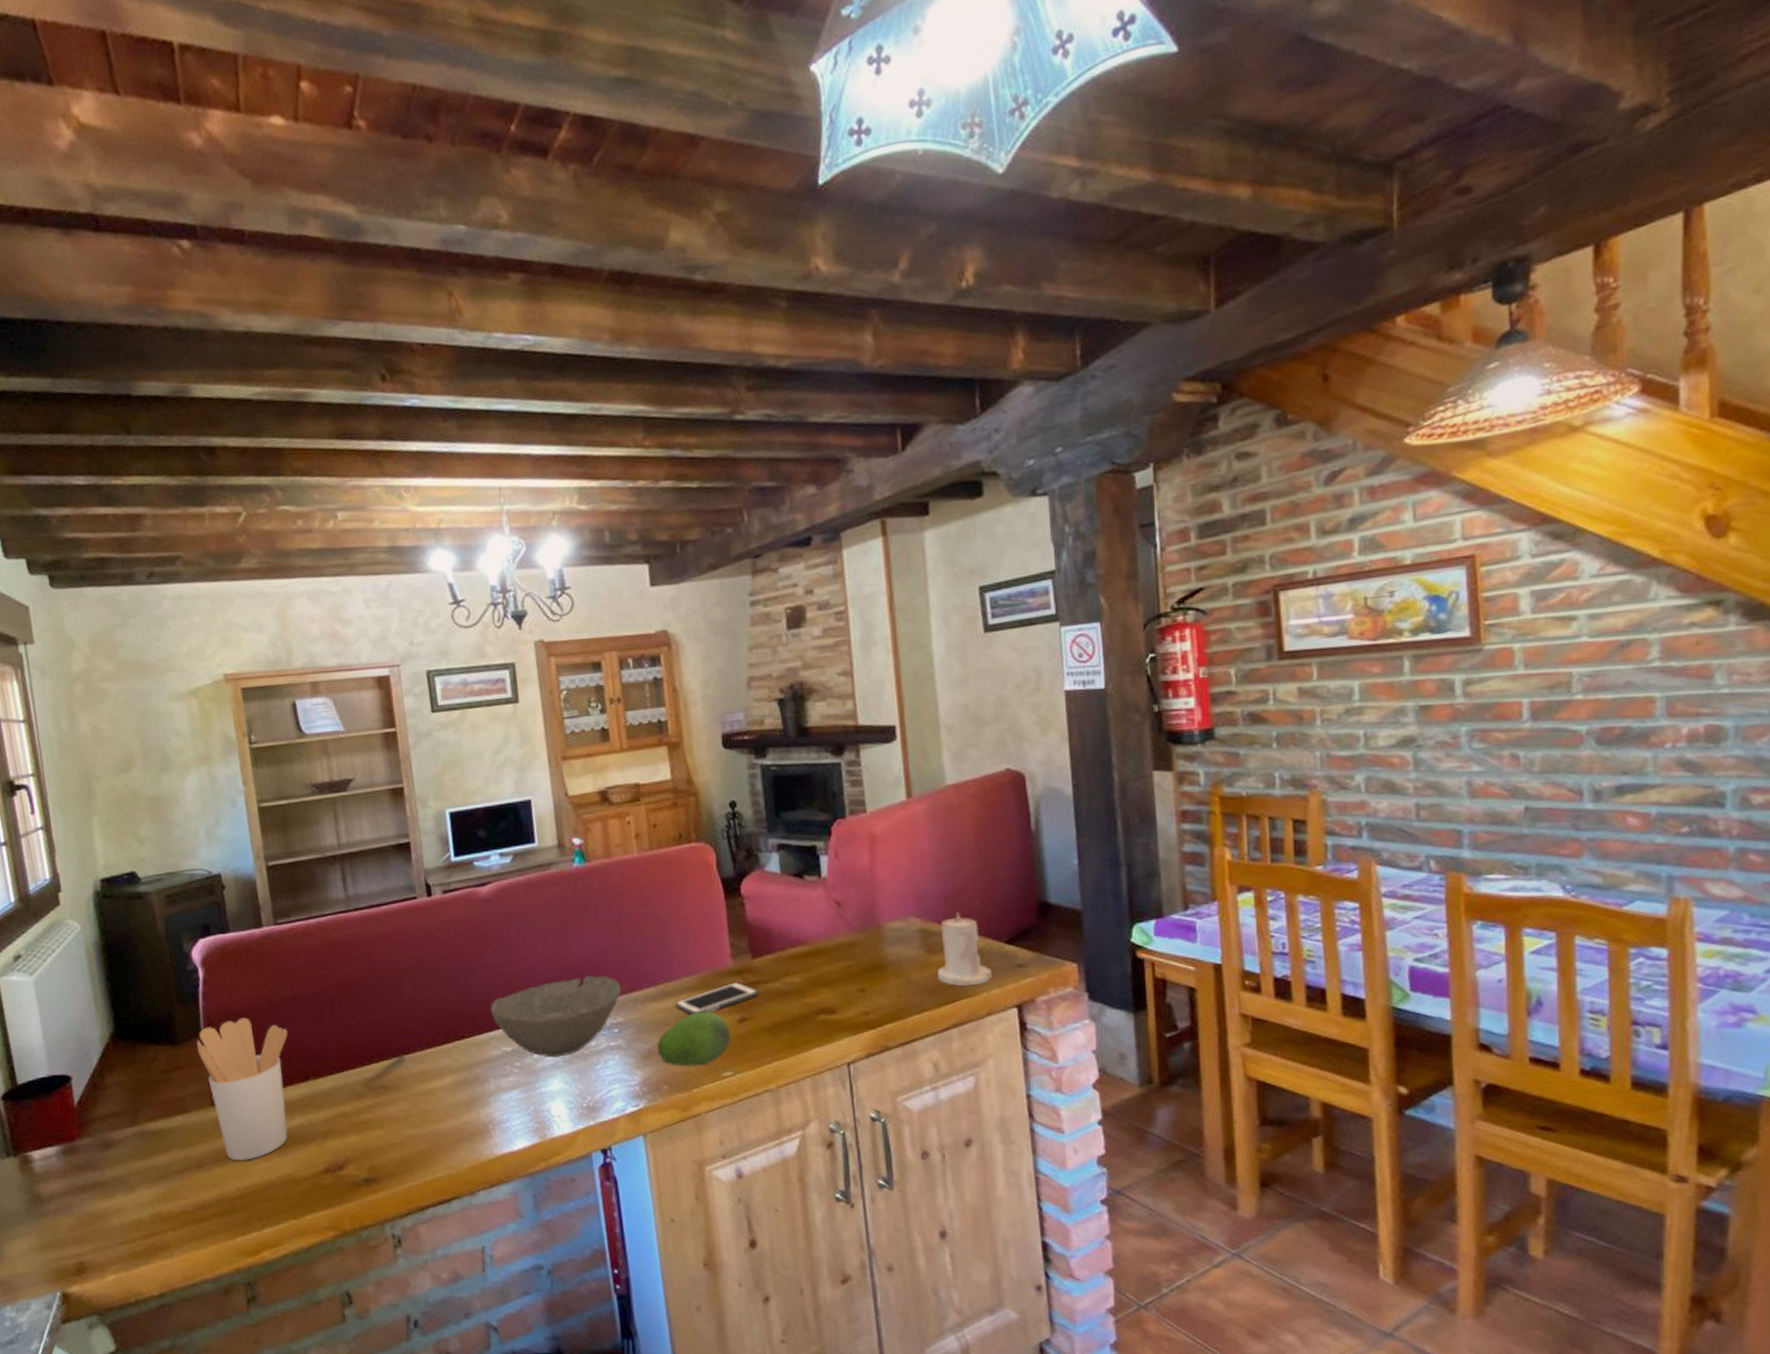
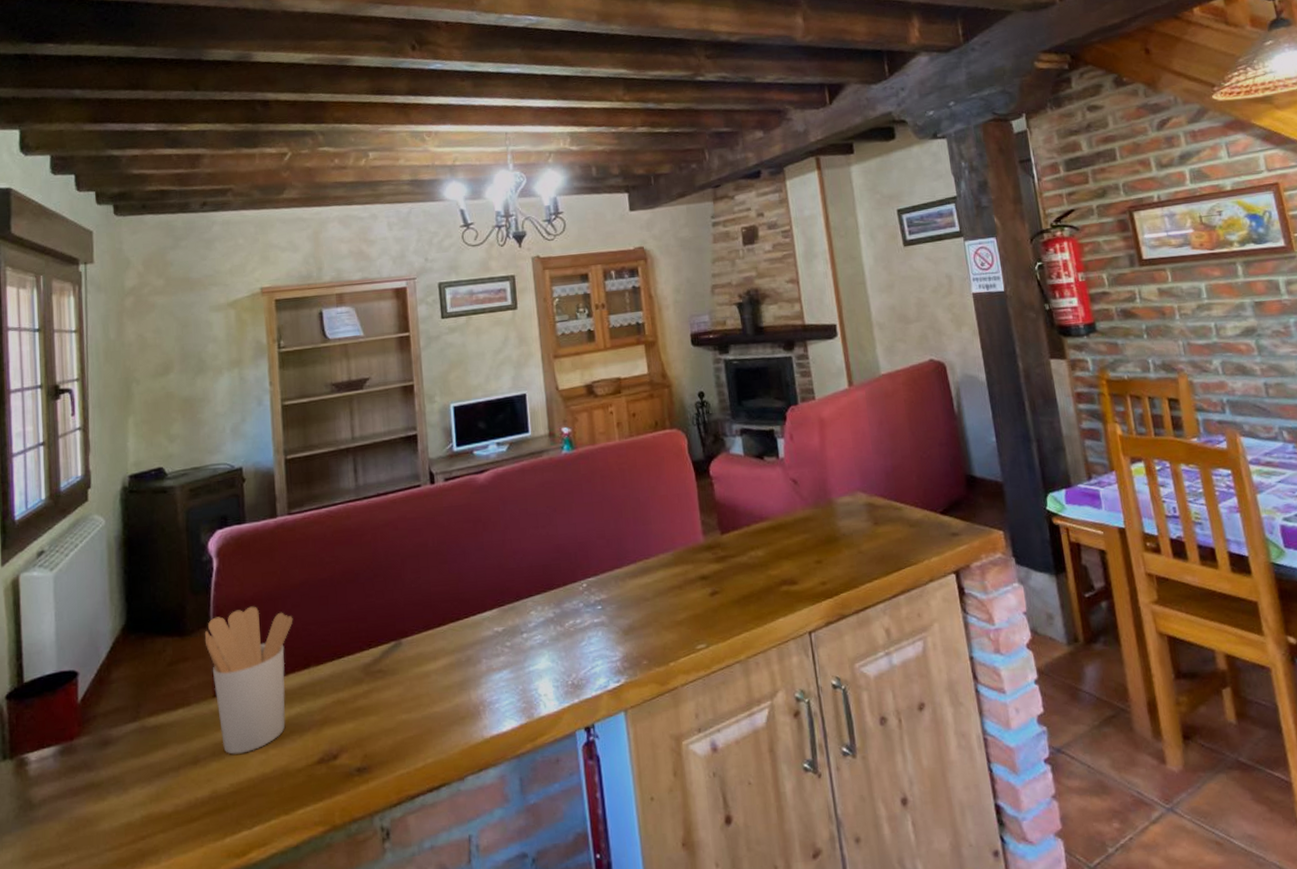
bowl: present [490,976,622,1058] -> none [484,555,605,636]
fruit: present [657,1011,732,1067] -> none [636,585,704,641]
cell phone: present [676,982,759,1015] -> none [653,557,728,590]
candle: present [937,912,993,987] -> none [883,486,932,555]

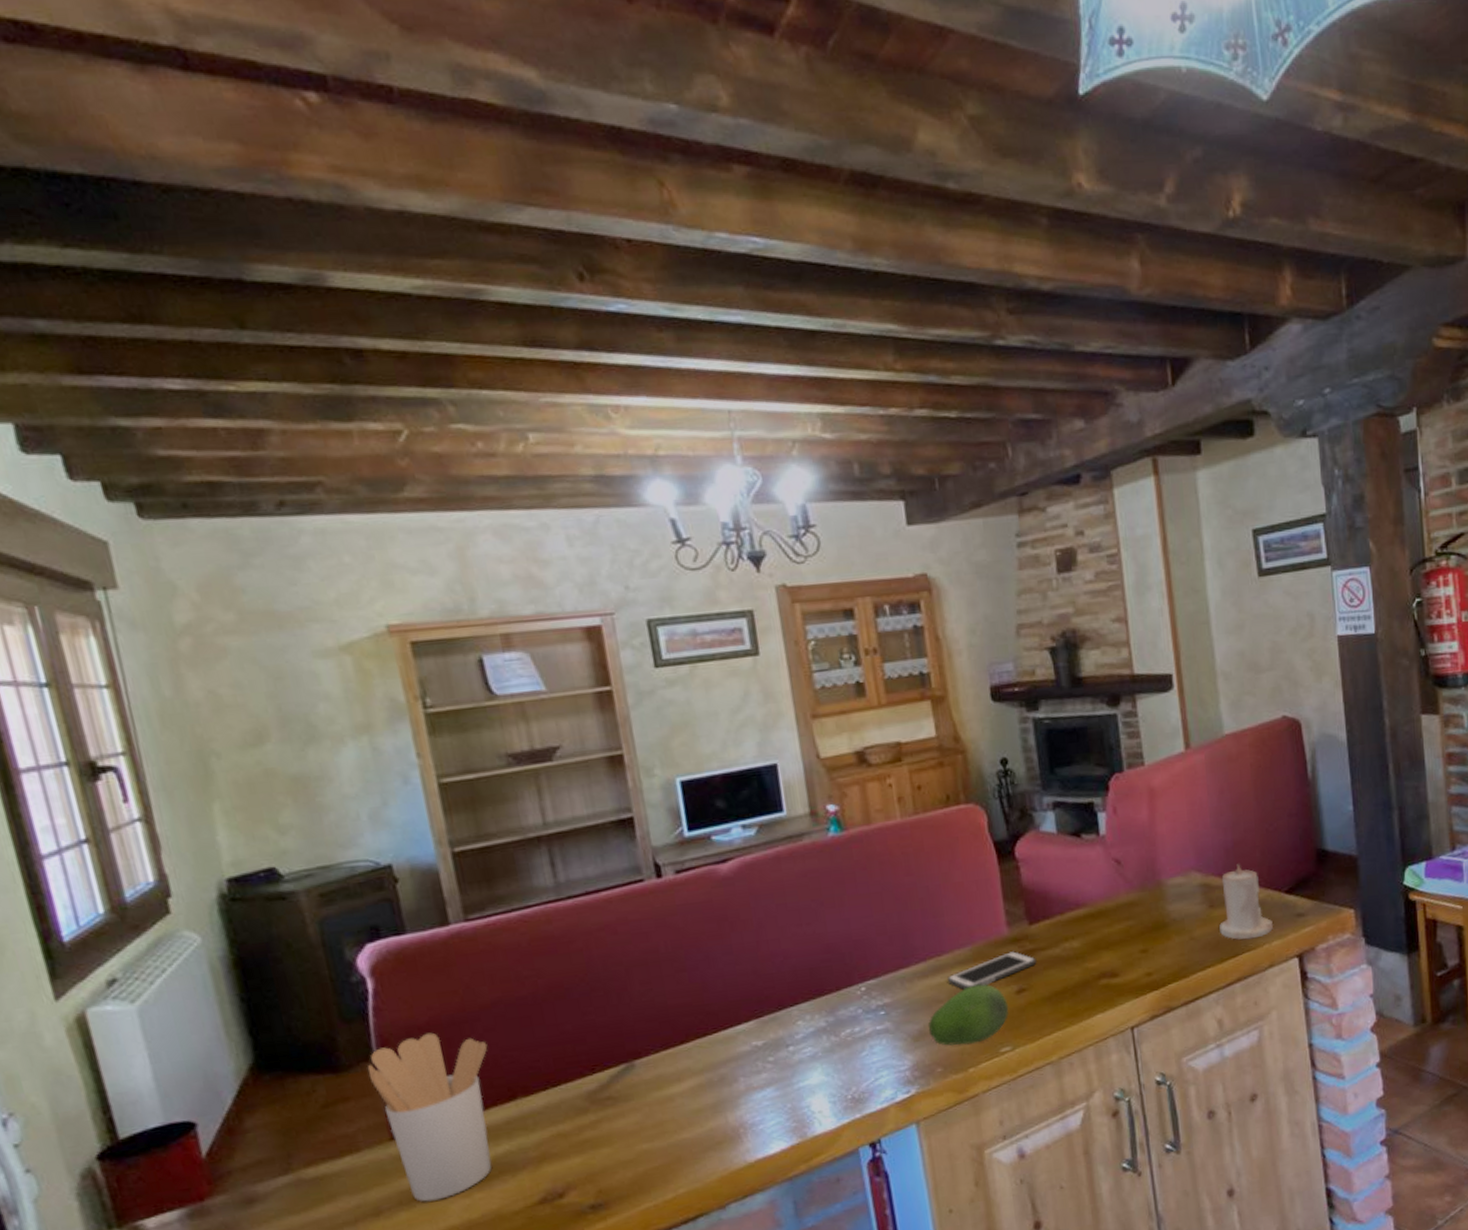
fruit: none [636,585,704,641] -> present [928,984,1009,1046]
cell phone: none [653,557,728,590] -> present [948,951,1037,989]
candle: none [883,486,932,555] -> present [1219,864,1274,940]

